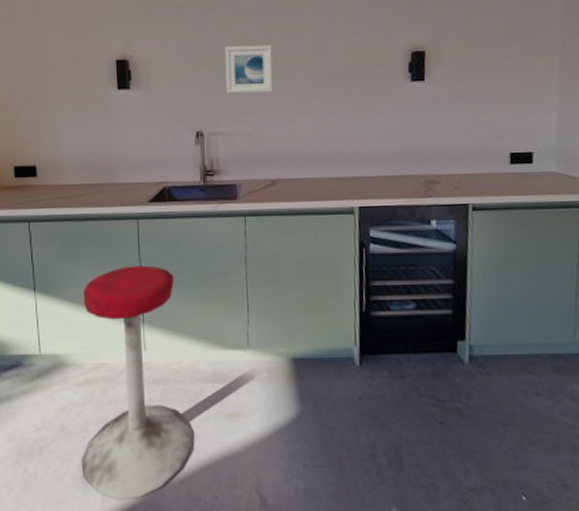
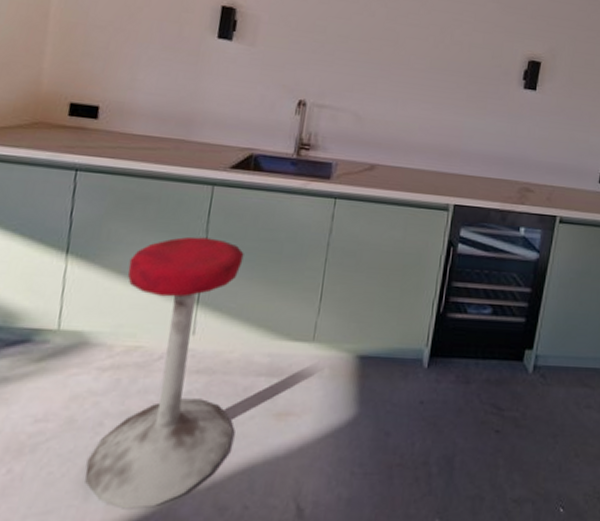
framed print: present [225,44,273,94] -> none [339,16,395,73]

